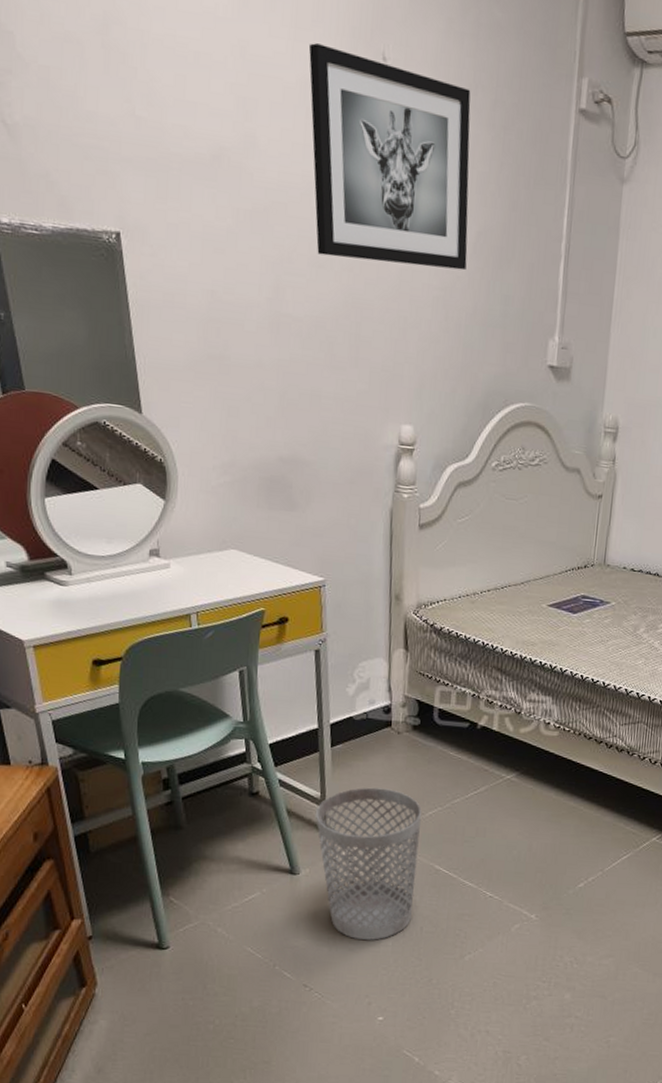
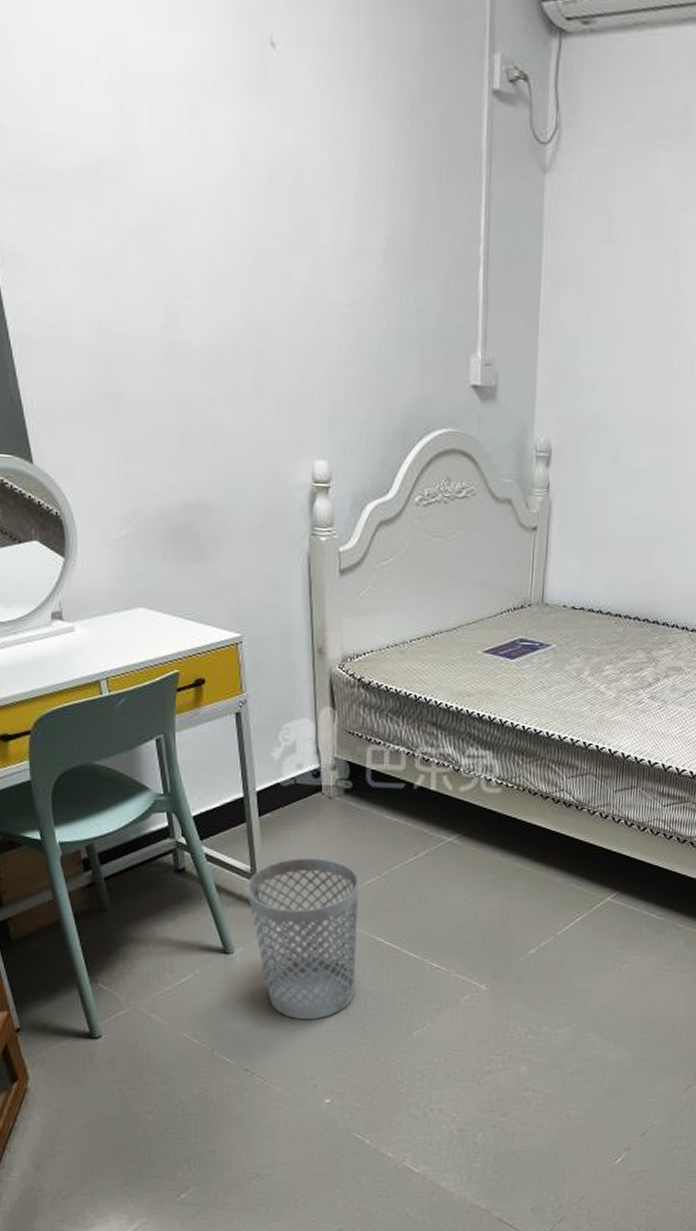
wall art: present [308,43,471,271] -> none [188,31,377,283]

